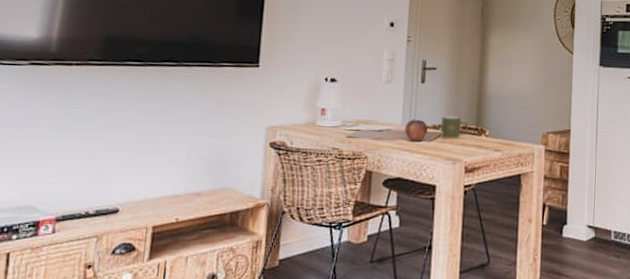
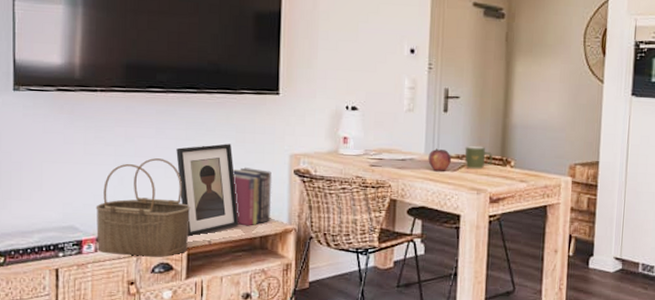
wicker basket: none [55,133,160,238] -> present [96,158,191,258]
picture frame: none [149,117,210,215] -> present [176,144,239,237]
books: none [206,141,247,202] -> present [233,167,272,226]

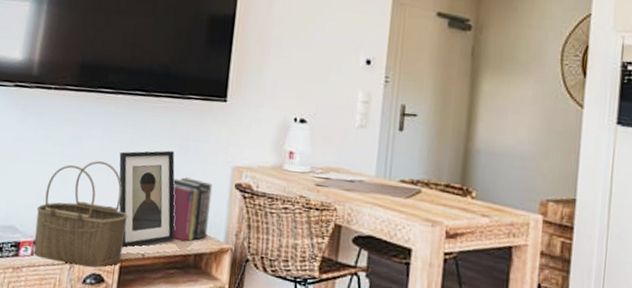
fruit: present [428,148,451,171] -> none [379,171,405,197]
mug: present [464,145,493,170] -> none [419,170,452,199]

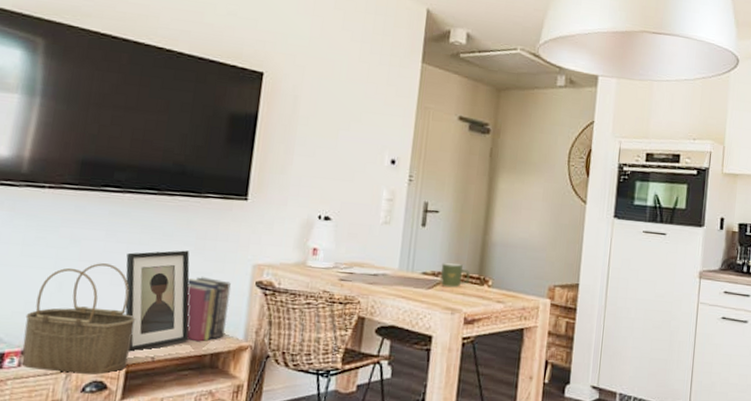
mug: none [419,170,452,199] -> present [440,262,470,289]

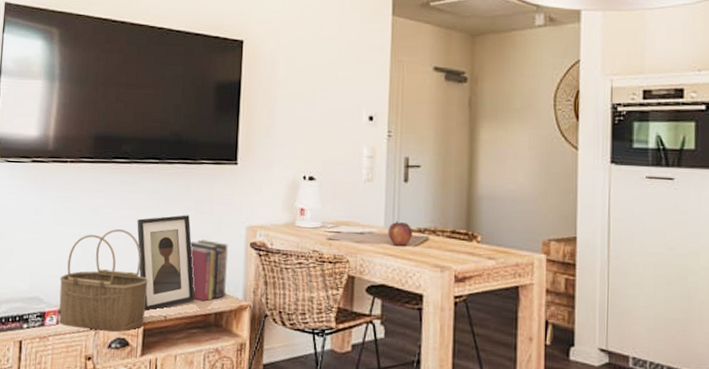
fruit: none [402,264,427,289] -> present [388,221,412,246]
mug: present [440,262,470,289] -> none [426,218,458,246]

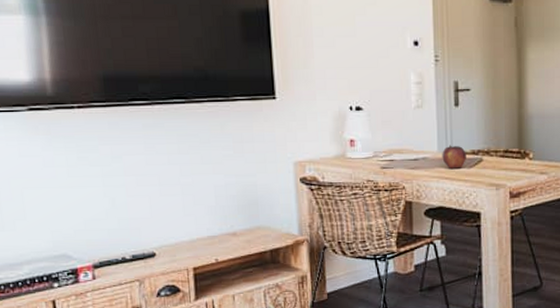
wicker basket: present [59,229,149,333] -> none [88,176,194,281]
picture frame: present [137,215,195,311] -> none [169,155,246,256]
books: present [190,239,228,302] -> none [234,179,280,241]

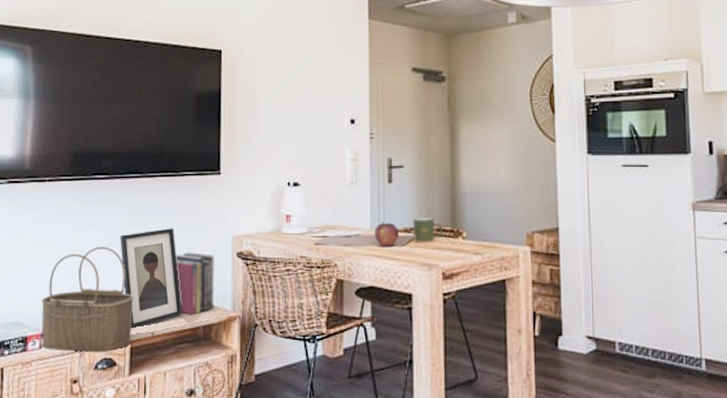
wicker basket: none [88,176,194,281] -> present [41,247,134,353]
picture frame: none [169,155,246,256] -> present [120,228,182,329]
books: none [234,179,280,241] -> present [176,252,215,315]
mug: none [480,139,510,165] -> present [412,217,443,244]

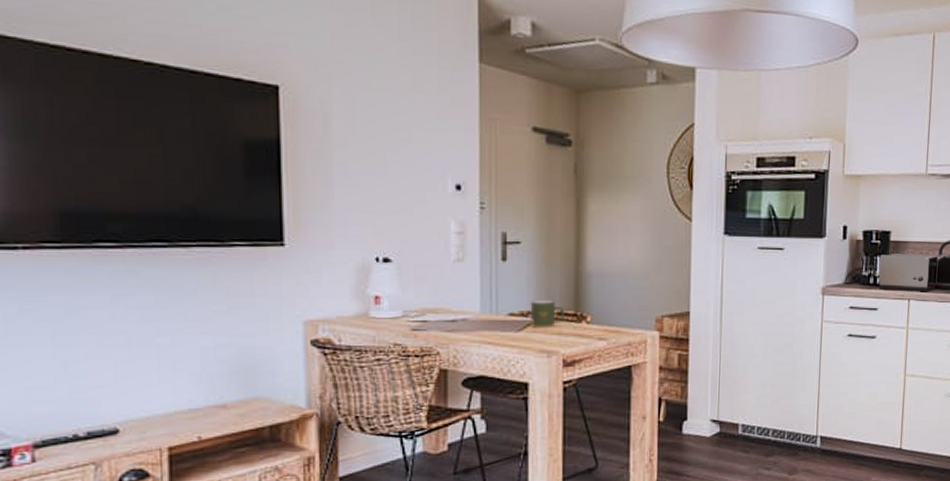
wicker basket: present [41,247,134,353] -> none [28,335,170,464]
picture frame: present [120,228,182,329] -> none [143,311,239,433]
books: present [176,252,215,315] -> none [226,340,283,414]
fruit: present [374,222,399,246] -> none [485,305,514,332]

